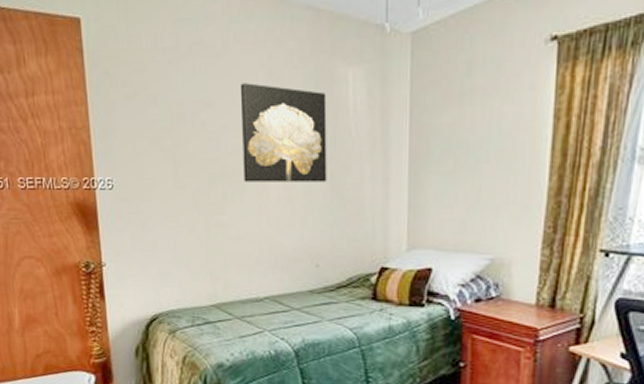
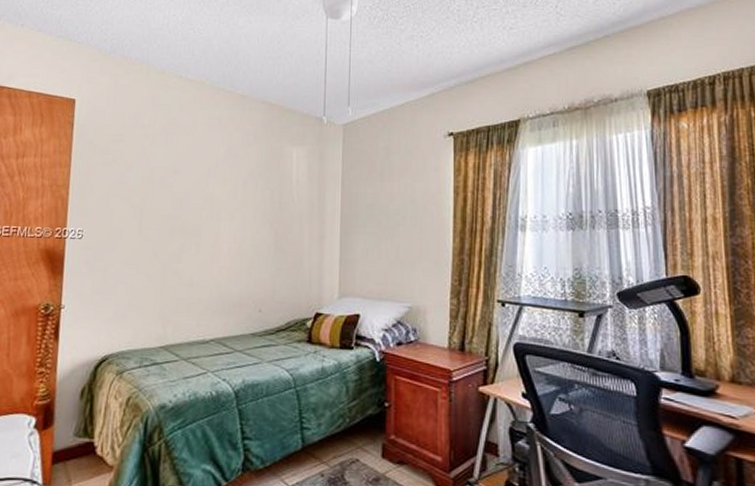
wall art: present [240,83,327,182] -> none [200,156,275,238]

